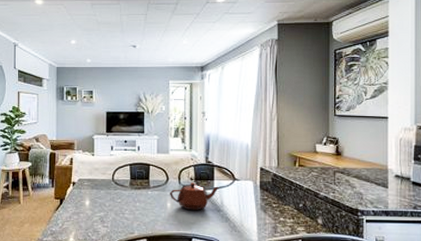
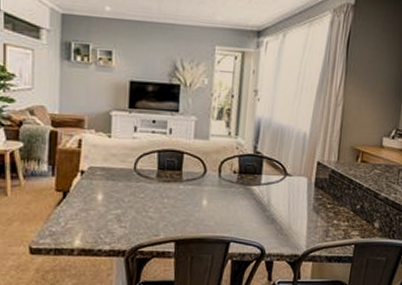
teapot: present [169,182,219,211] -> none [205,176,267,210]

